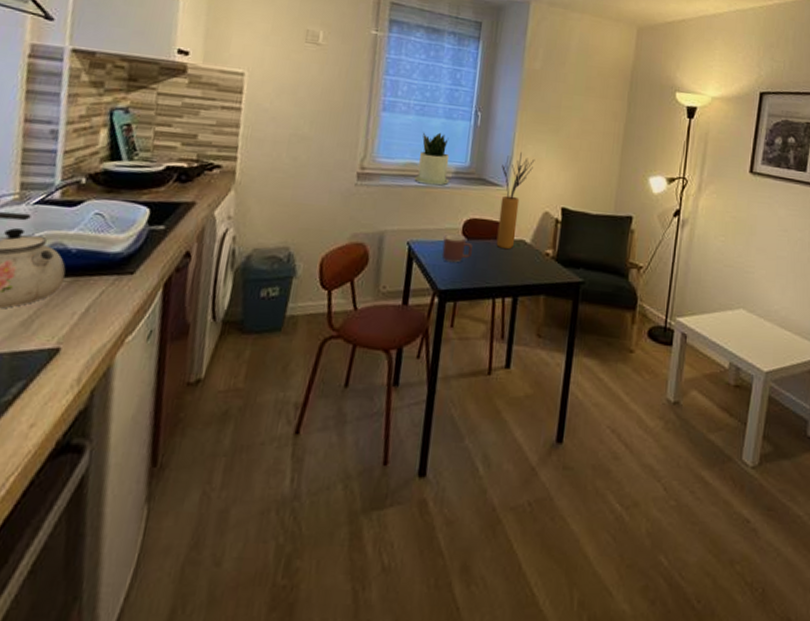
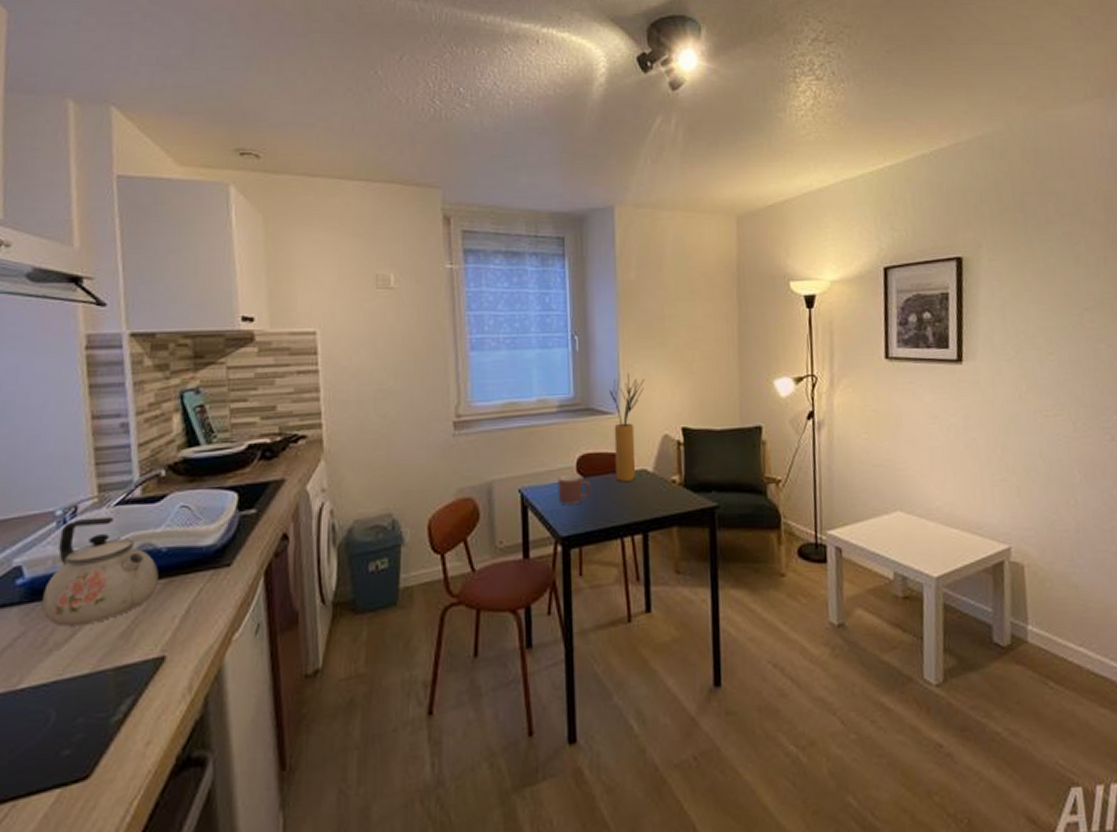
planter: present [414,132,450,186] -> none [516,365,555,424]

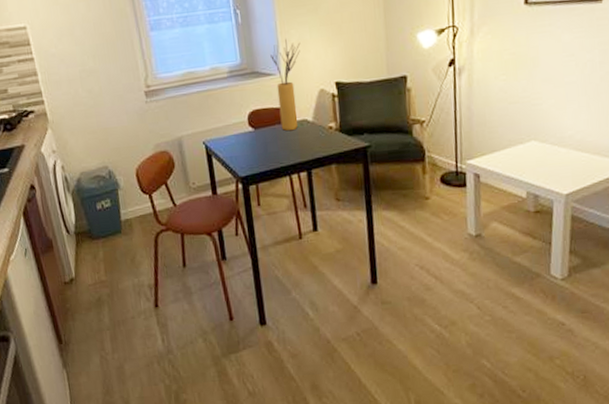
mug: present [557,473,590,506] -> none [233,126,262,153]

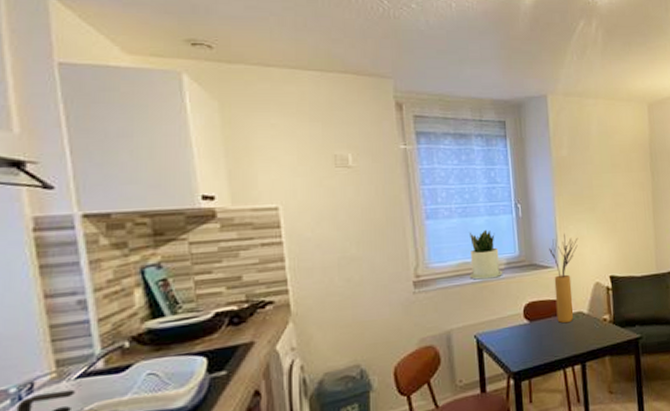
planter: none [192,38,226,89] -> present [469,229,503,280]

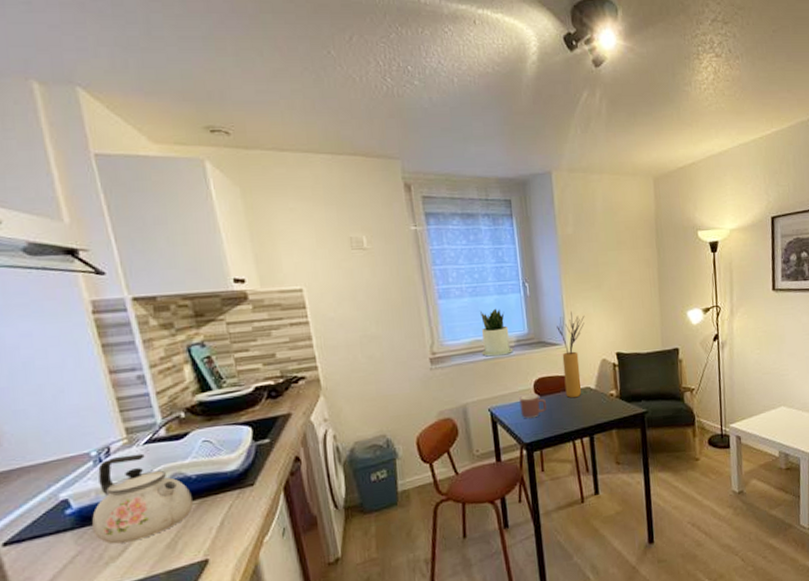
mug: none [508,319,536,346] -> present [519,394,546,419]

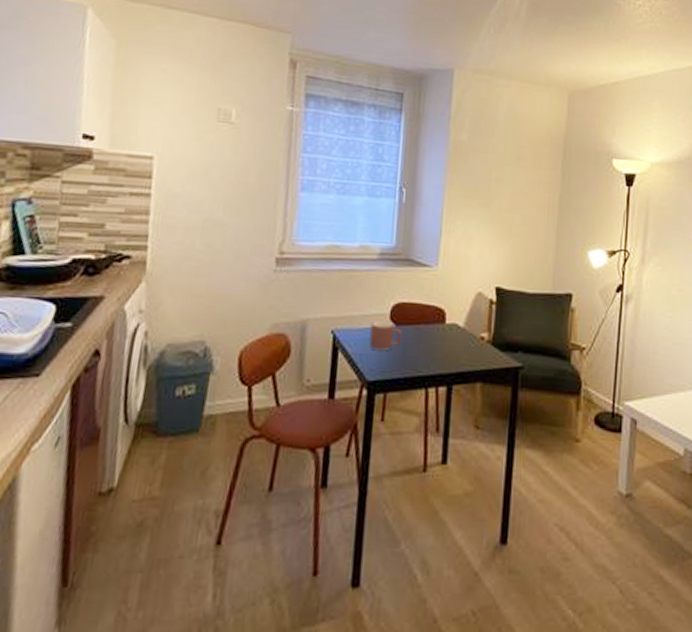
planter: present [480,308,513,357] -> none [337,211,375,269]
vase: present [557,311,585,399] -> none [427,228,465,335]

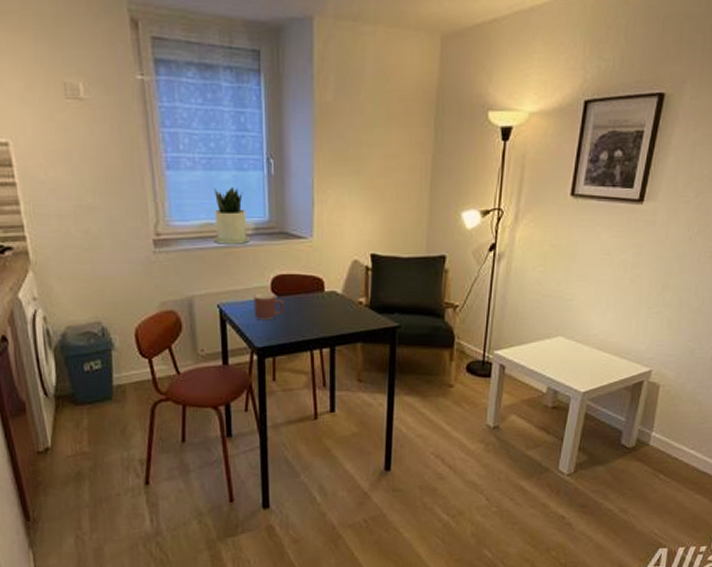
planter: none [337,211,375,269] -> present [213,187,250,244]

